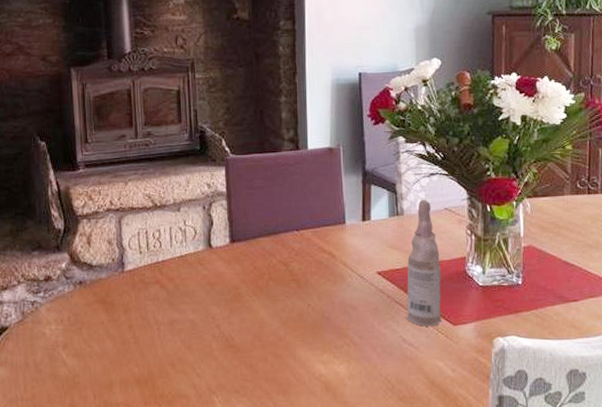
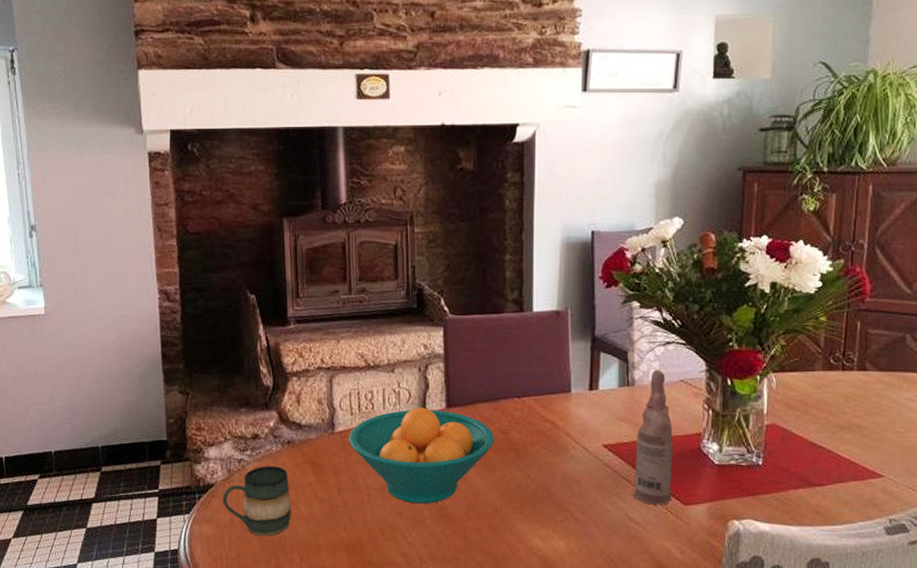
mug: none [17,306,84,376] -> present [223,466,291,536]
fruit bowl: none [138,243,276,337] -> present [349,407,494,504]

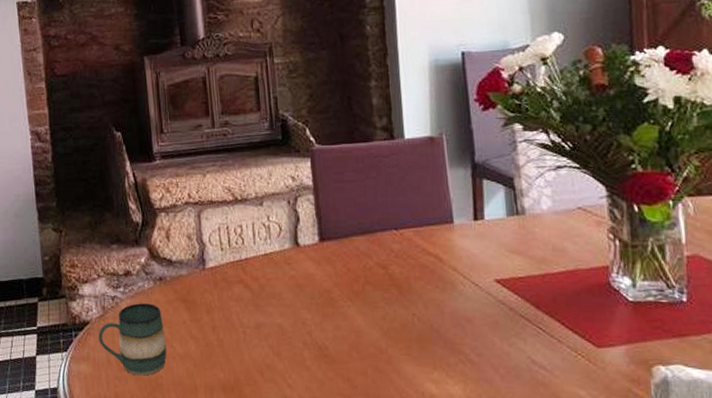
fruit bowl: present [349,407,494,504] -> none [220,241,374,344]
bottle: present [632,369,674,505] -> none [533,196,581,347]

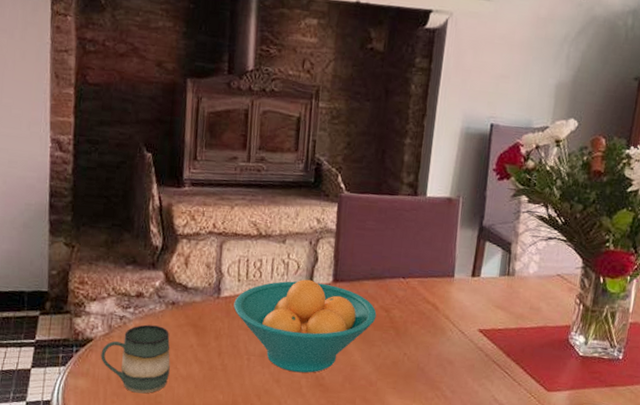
fruit bowl: none [220,241,374,344] -> present [233,279,377,373]

